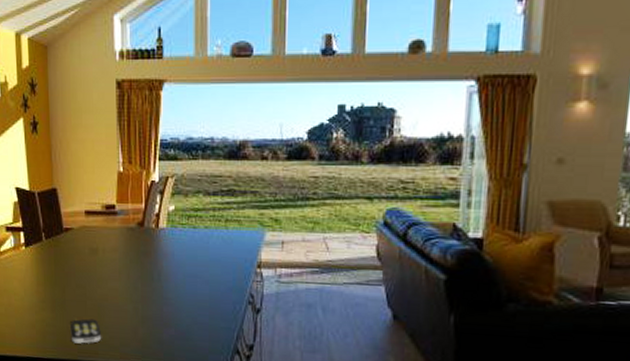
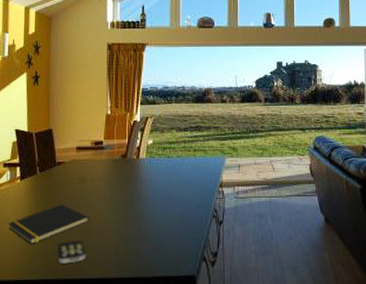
notepad: none [17,277,104,321] -> present [9,204,90,245]

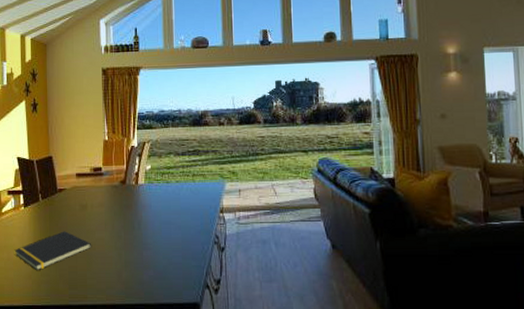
remote control: present [57,240,87,264] -> none [62,266,91,290]

